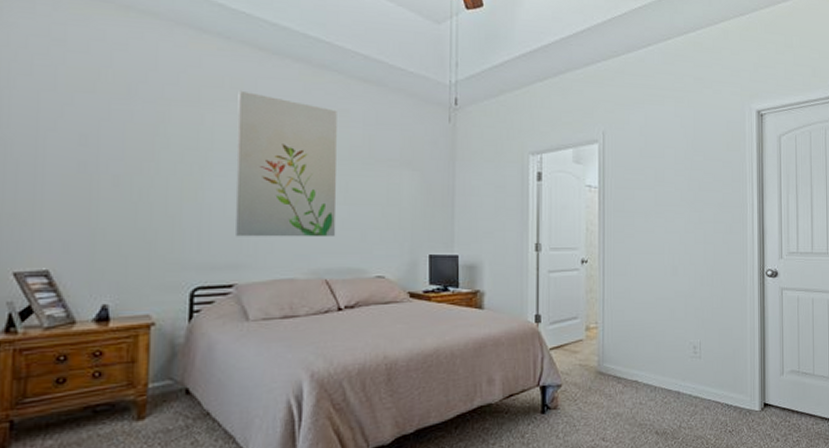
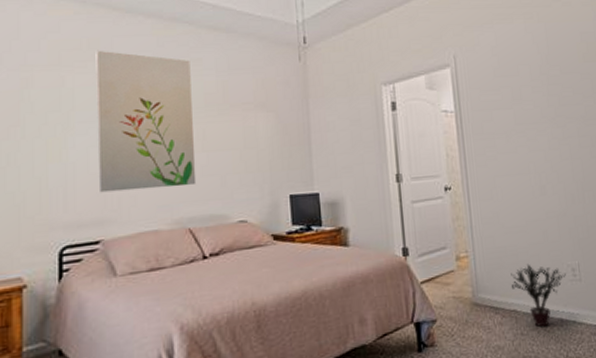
potted plant: none [635,339,687,399] -> present [511,264,566,328]

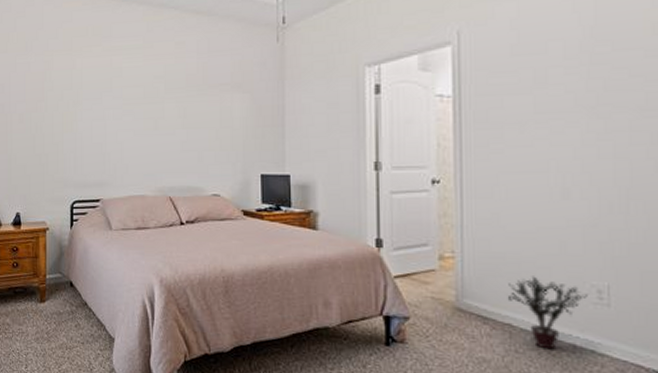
wall art: present [95,50,197,193] -> none [98,36,177,160]

